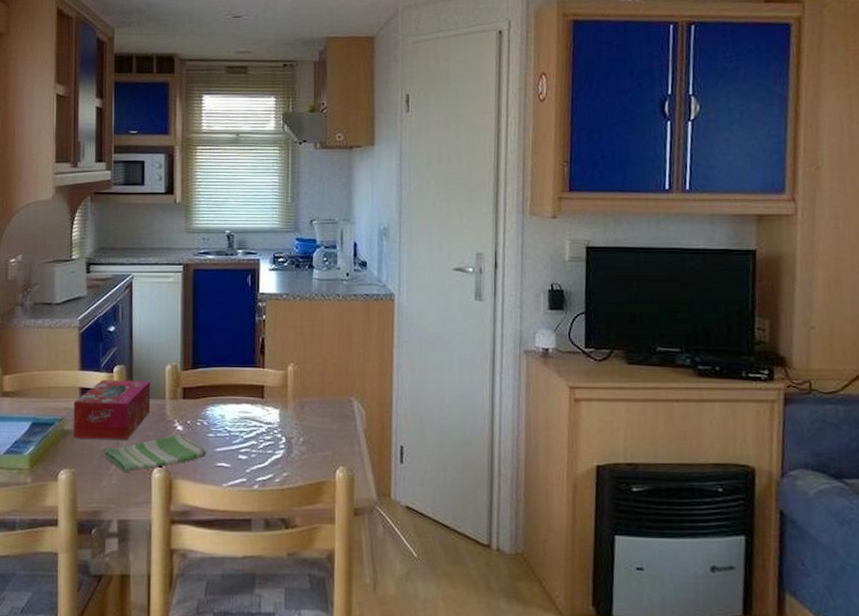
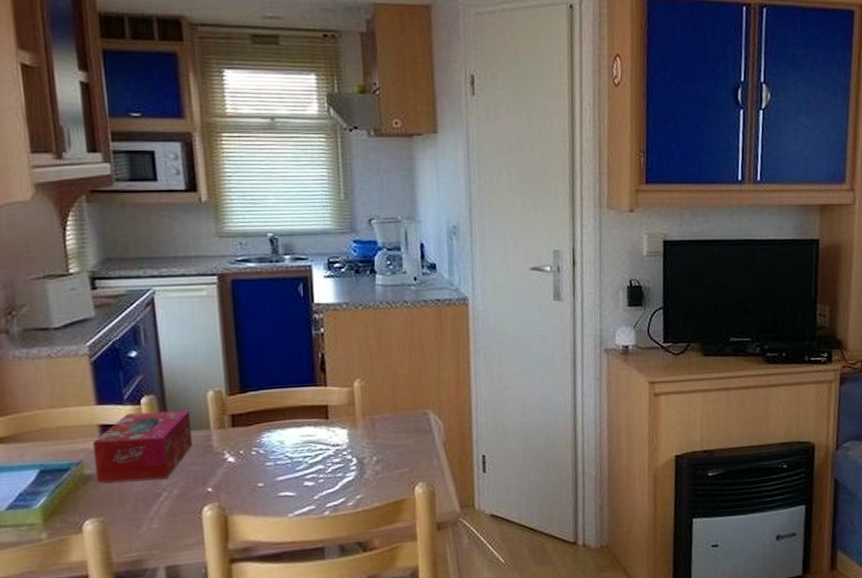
dish towel: present [102,434,207,472] -> none [136,466,266,514]

